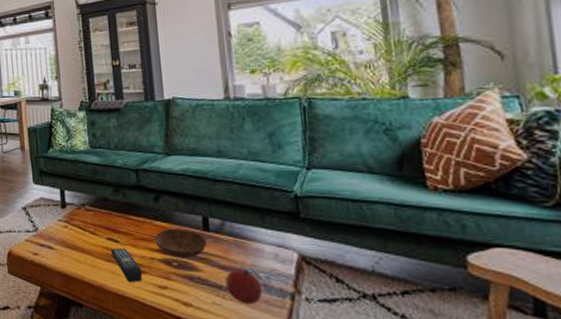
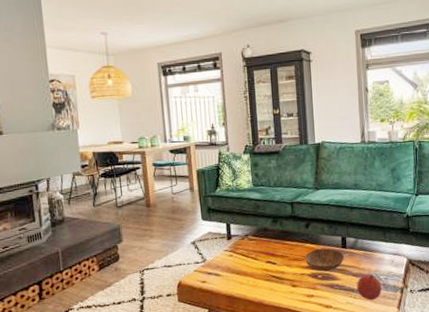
remote control: present [110,248,143,282] -> none [269,268,295,295]

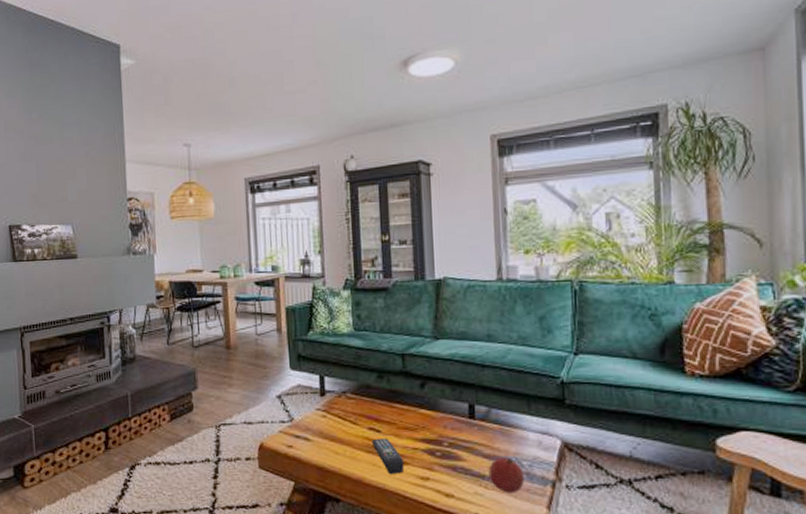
remote control: none [269,268,295,295] -> present [371,438,405,474]
bowl: present [305,248,345,271] -> none [419,416,473,447]

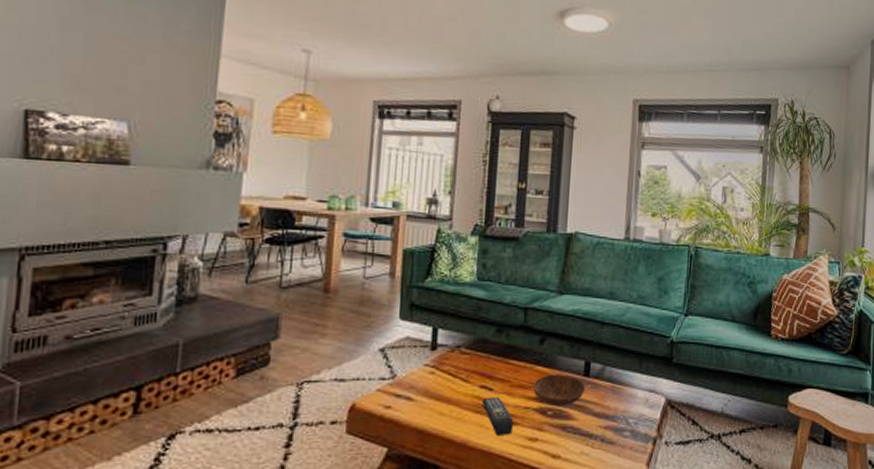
bowl: none [419,416,473,447] -> present [533,374,586,405]
fruit: present [488,457,524,494] -> none [596,415,629,452]

